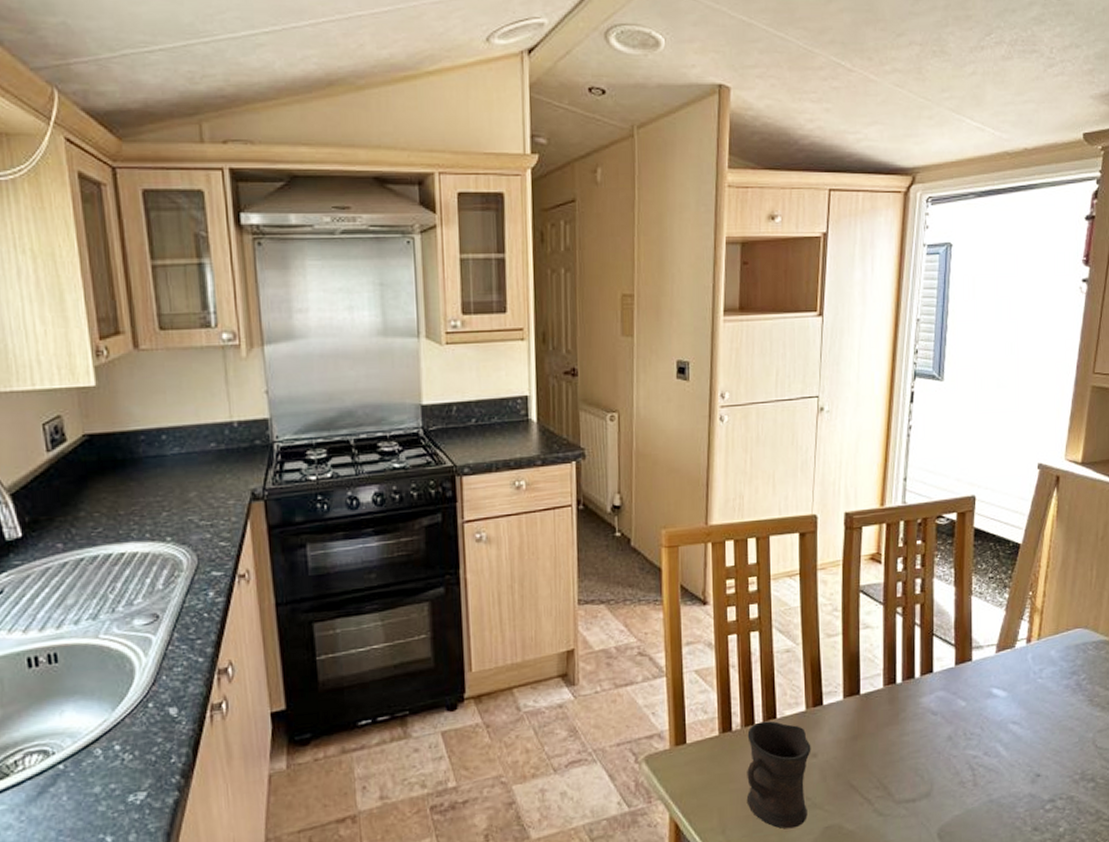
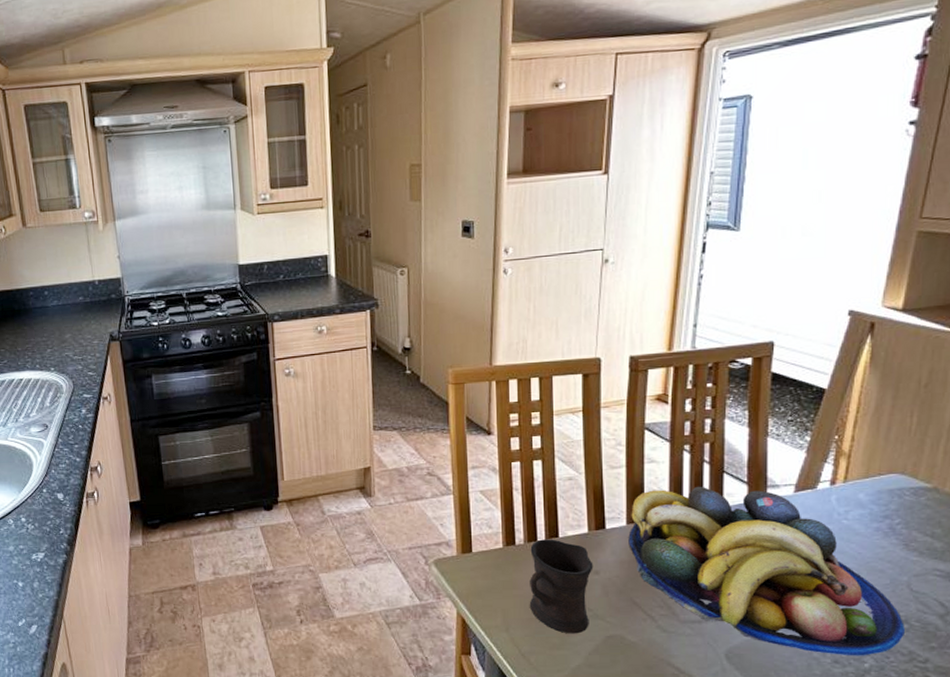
fruit bowl: none [845,651,1092,822] -> present [628,486,905,656]

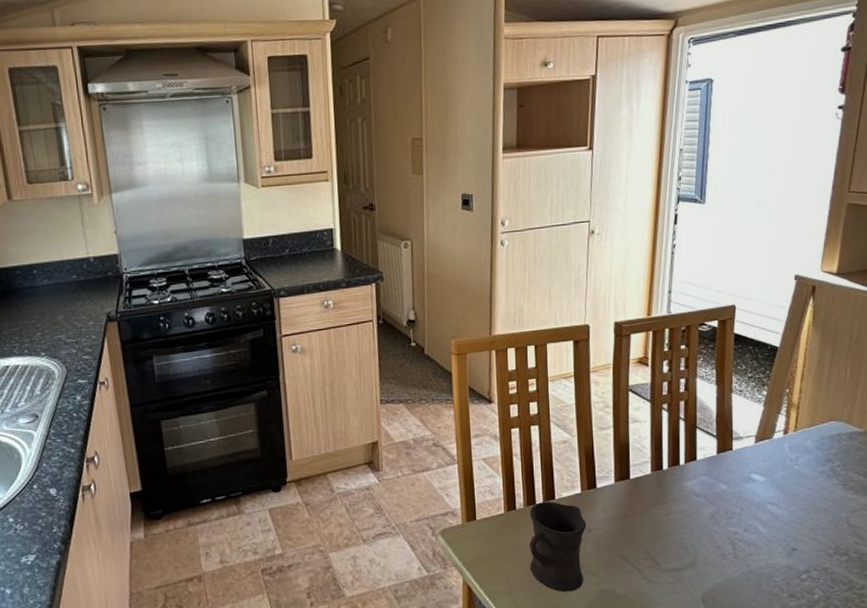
fruit bowl: present [628,486,905,656] -> none [616,442,845,590]

